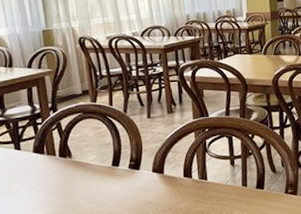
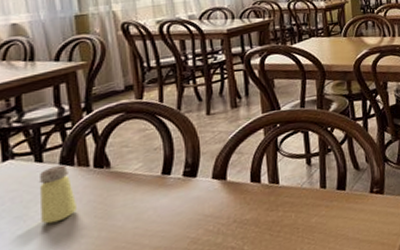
saltshaker: none [18,153,47,200] -> present [38,165,76,224]

